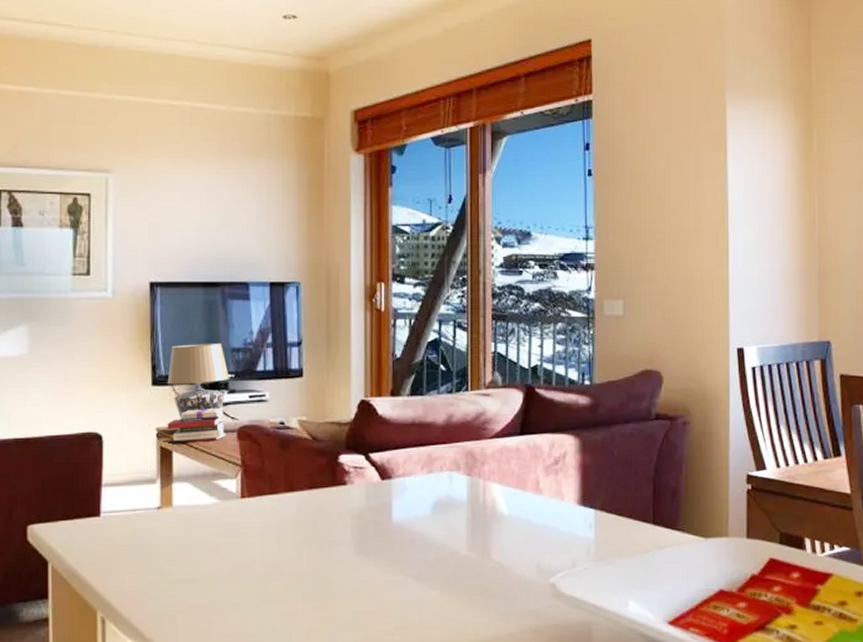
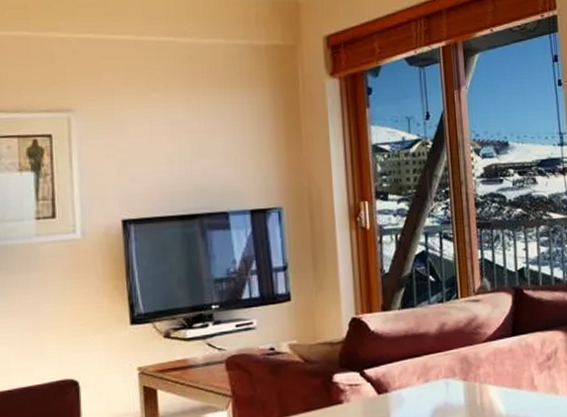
table lamp: present [167,342,229,419] -> none [147,274,214,356]
books: present [167,409,226,442] -> none [149,341,214,380]

